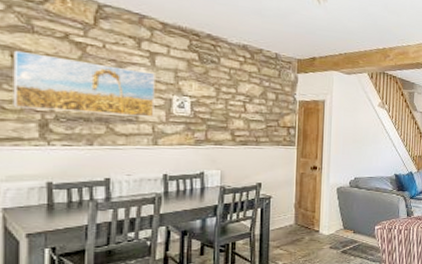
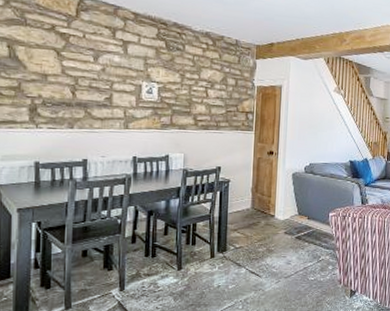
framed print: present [13,50,155,117] -> none [9,41,127,102]

